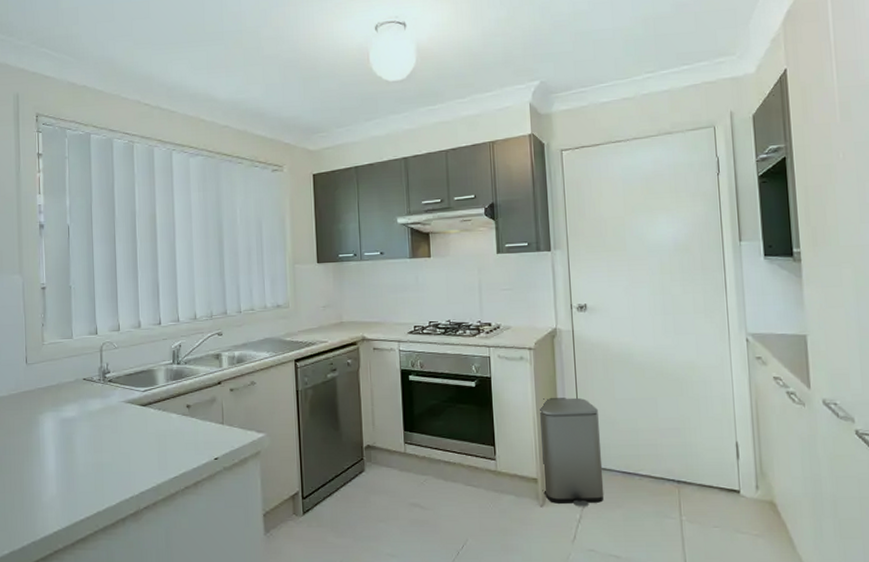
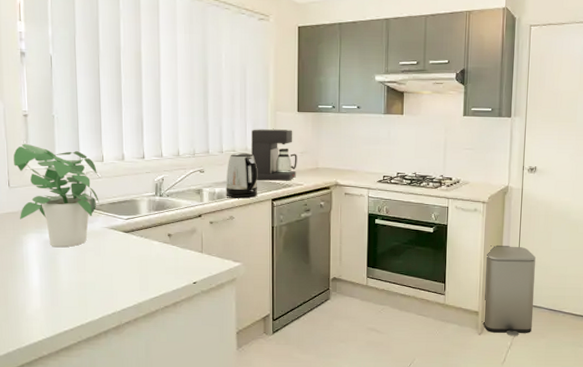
potted plant: none [31,317,116,426] -> present [13,143,99,248]
kettle: none [245,310,280,362] -> present [226,152,258,199]
coffee maker: none [270,283,320,340] -> present [251,129,297,181]

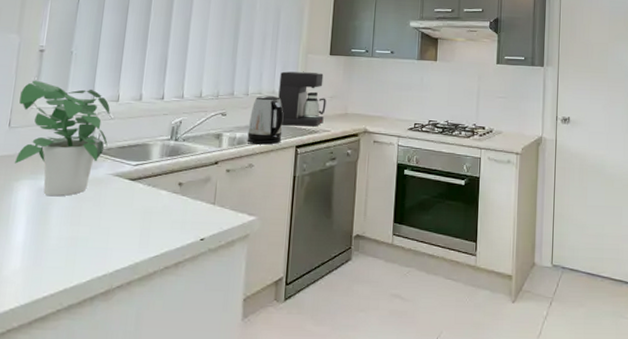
pedal bin: present [482,246,536,336] -> none [515,201,571,304]

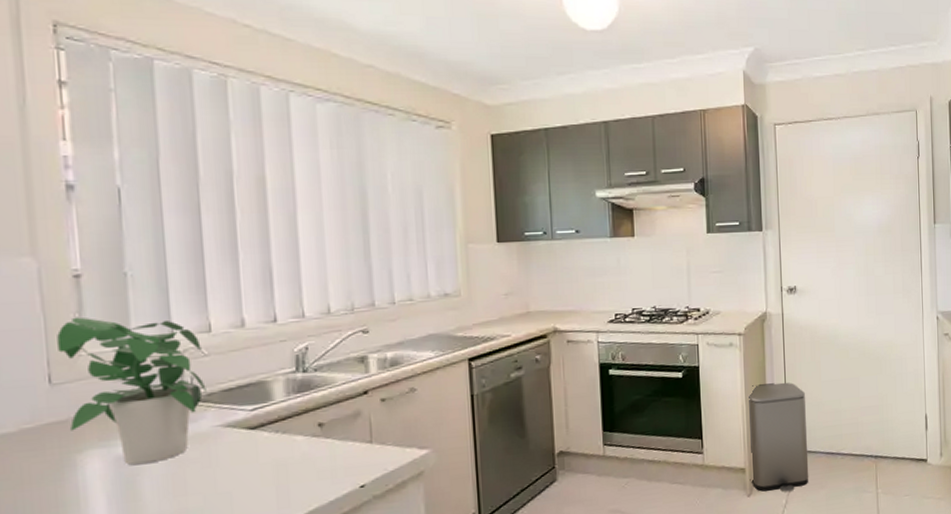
kettle: present [247,95,284,145] -> none [401,300,449,364]
coffee maker: present [278,71,326,127] -> none [434,266,501,336]
pedal bin: none [515,201,571,304] -> present [749,382,809,492]

